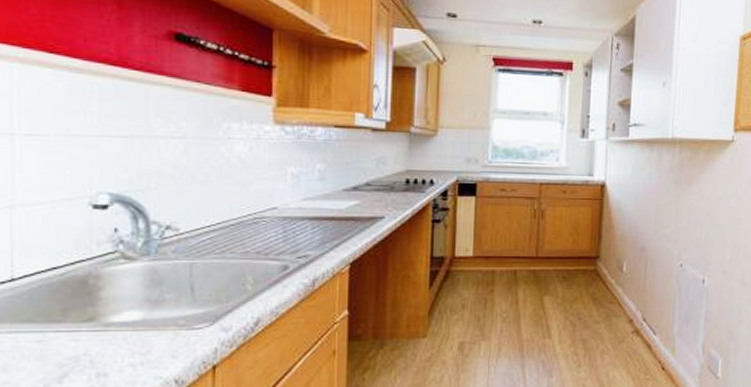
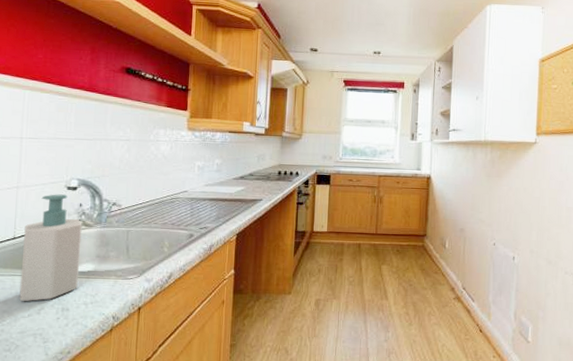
soap bottle: none [27,215,120,368] -> present [19,194,82,302]

